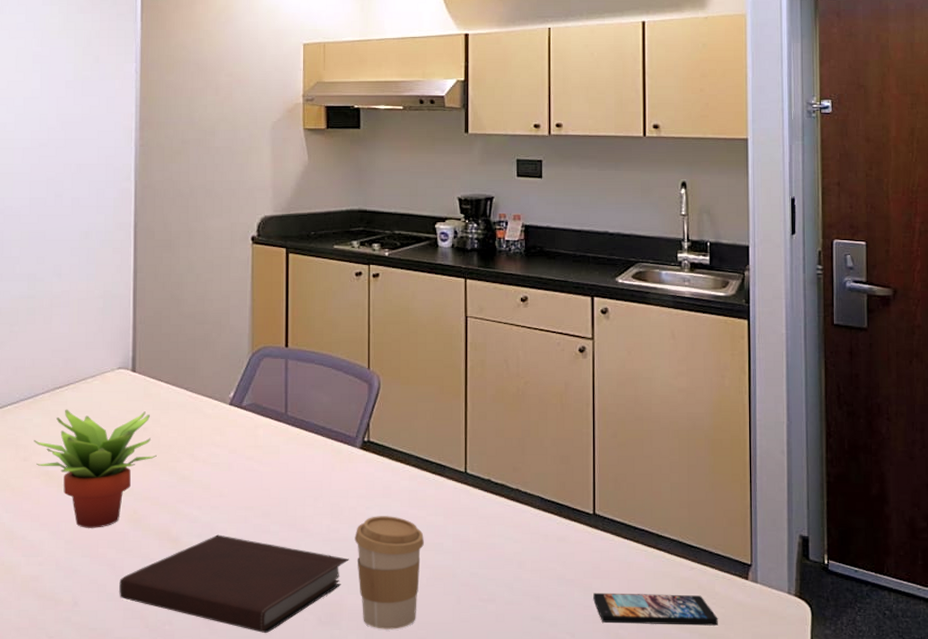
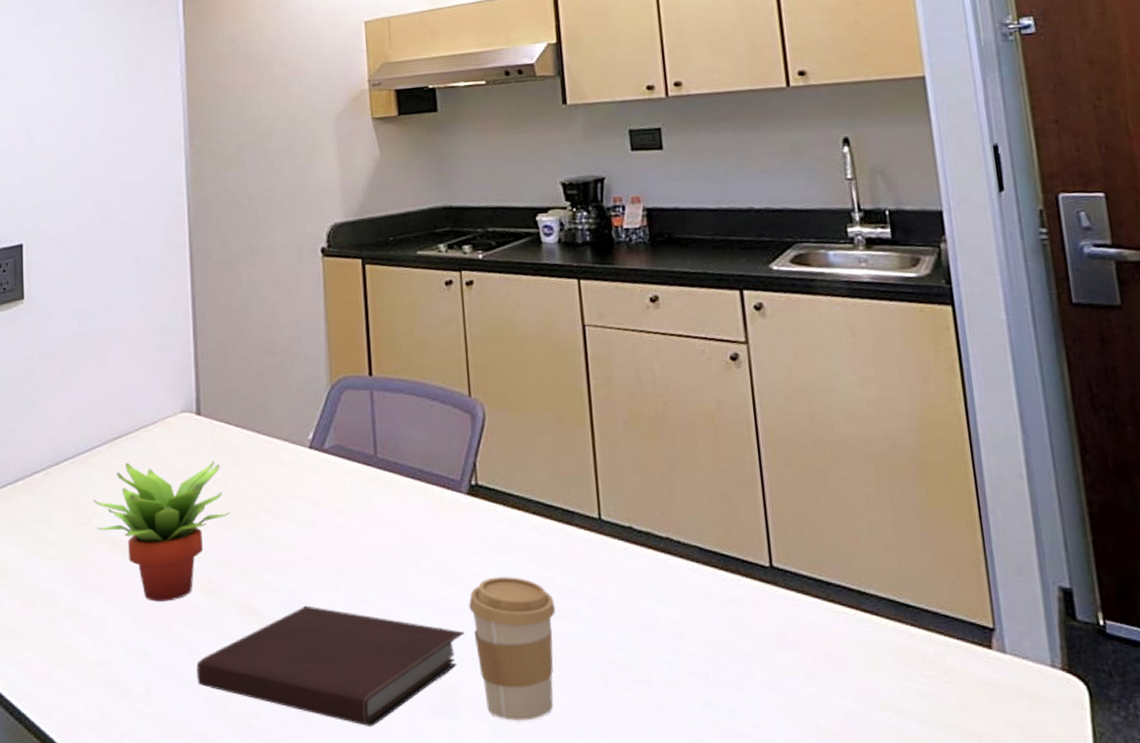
smartphone: present [593,592,718,626] -> none [780,669,957,712]

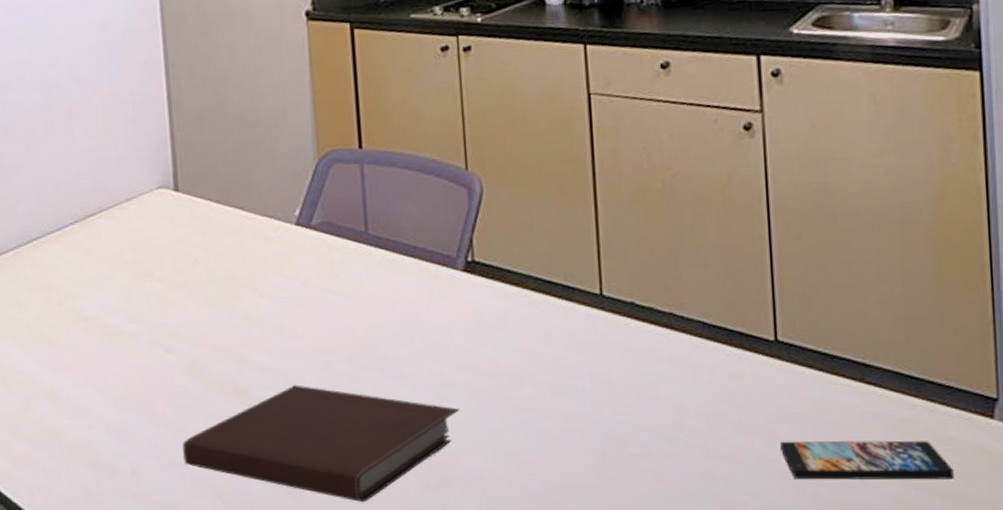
succulent plant: present [93,461,230,602] -> none [67,239,213,383]
coffee cup: present [469,577,555,721] -> none [464,353,553,494]
smartphone: none [780,669,957,712] -> present [780,440,954,480]

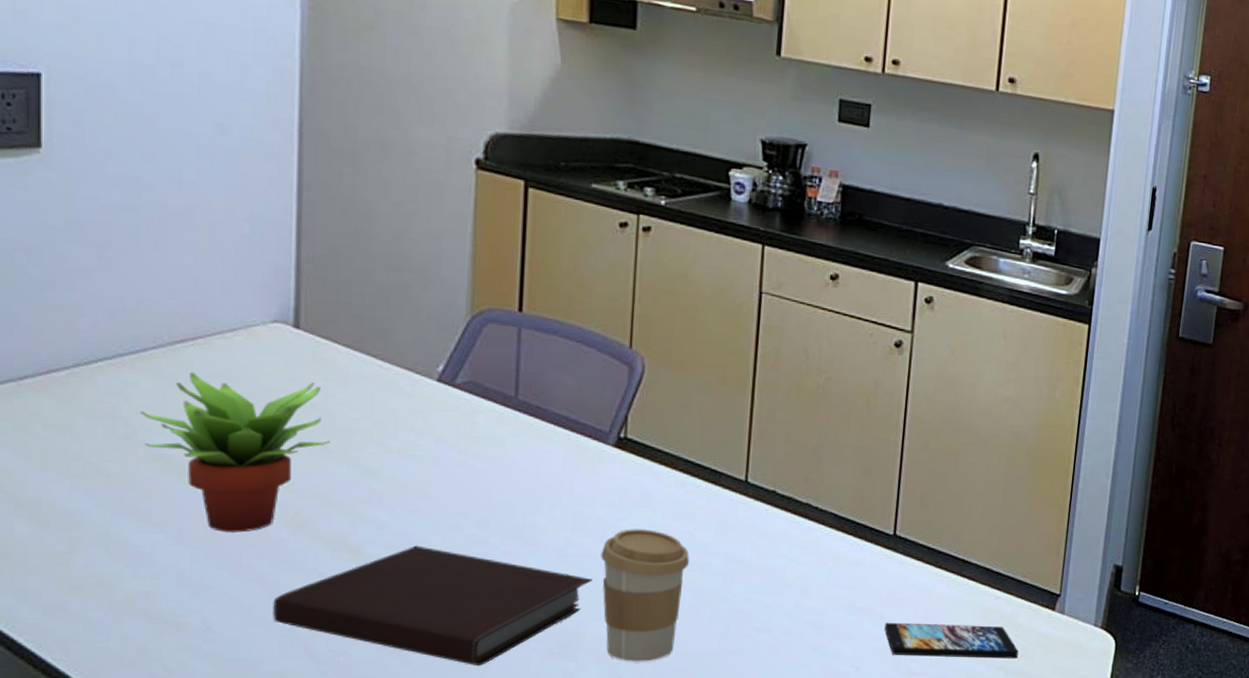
succulent plant: none [67,239,213,383] -> present [140,372,330,533]
coffee cup: none [464,353,553,494] -> present [601,529,689,662]

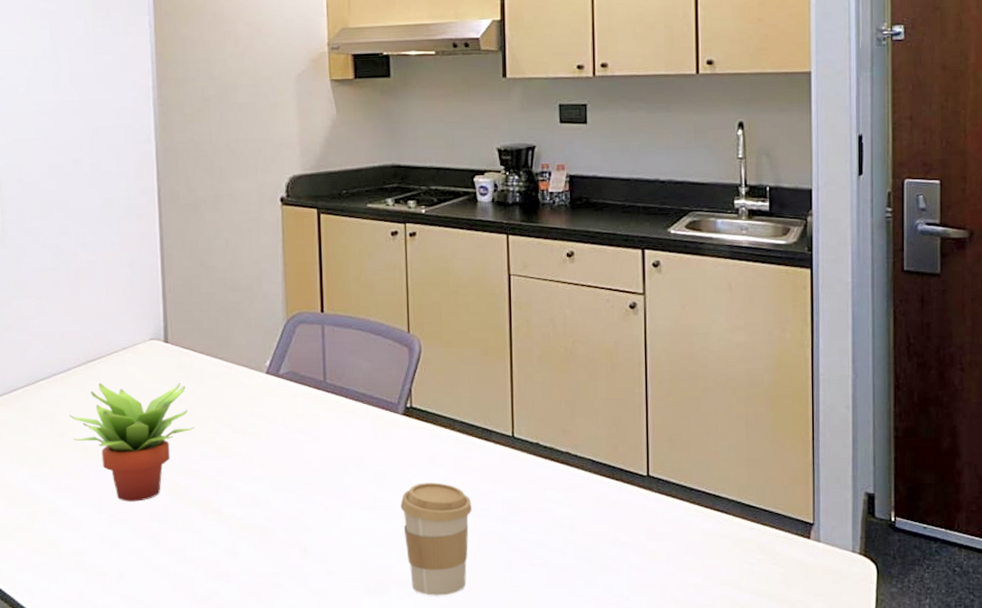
notebook: present [273,545,592,666] -> none [164,505,396,602]
smartphone: present [884,622,1019,659] -> none [648,555,779,586]

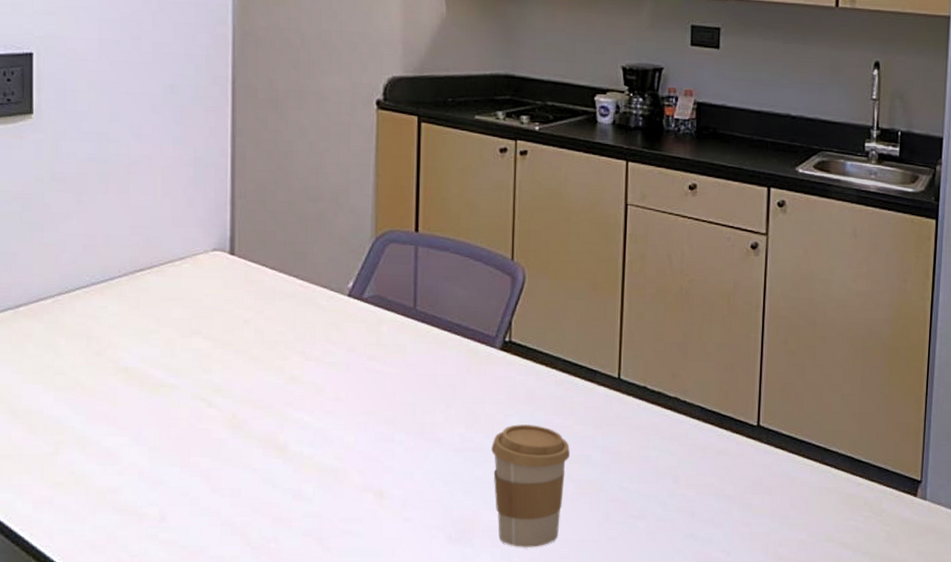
succulent plant: present [69,382,194,502] -> none [109,296,260,434]

